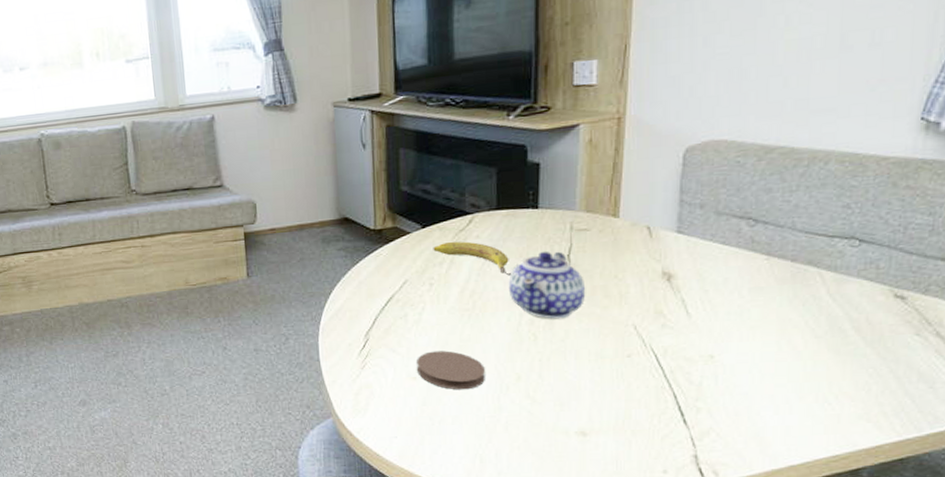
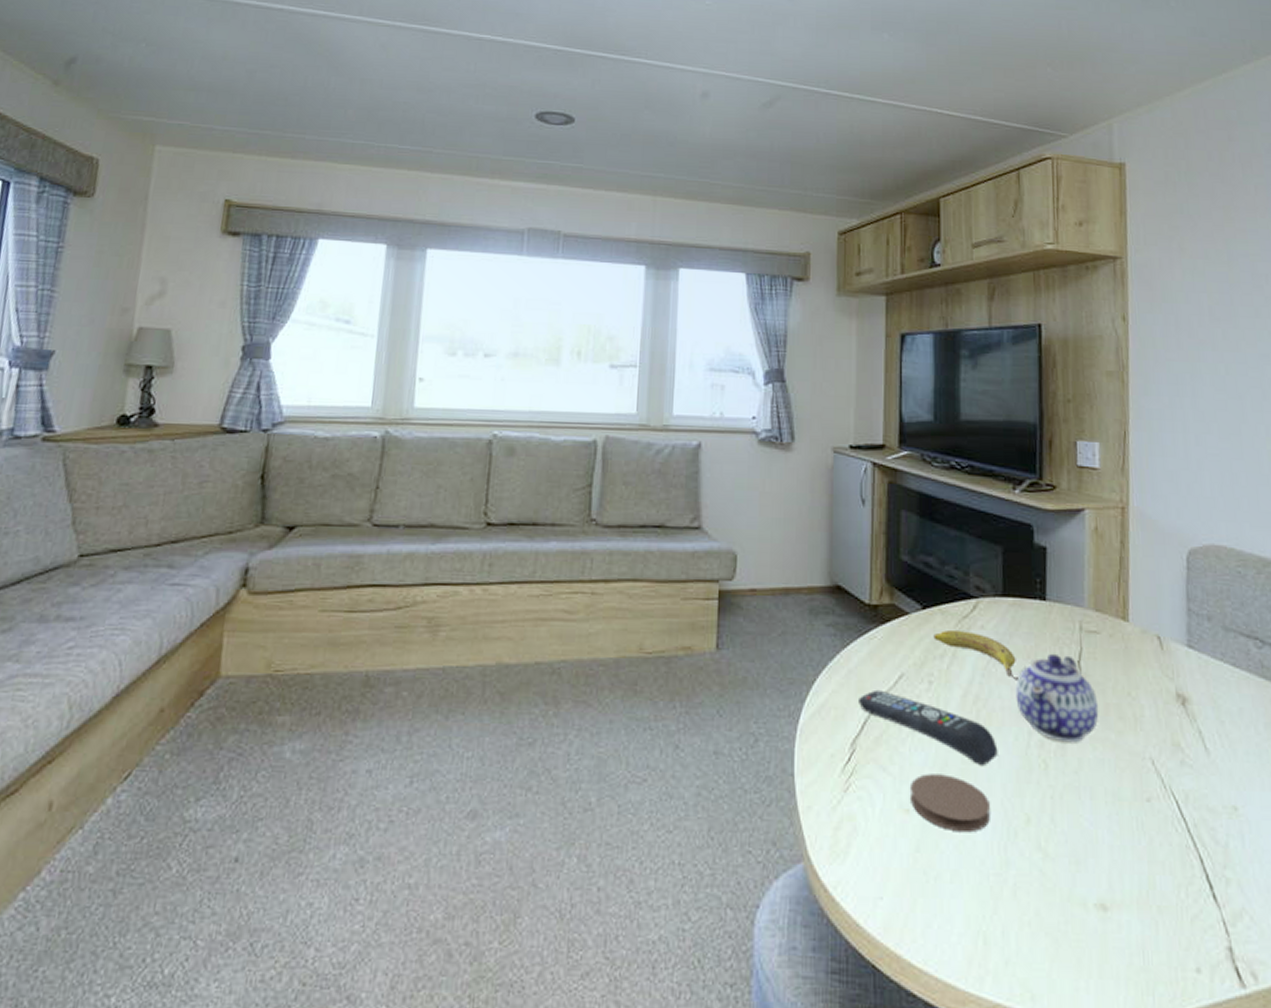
remote control: none [369,294,492,343] -> present [859,689,998,767]

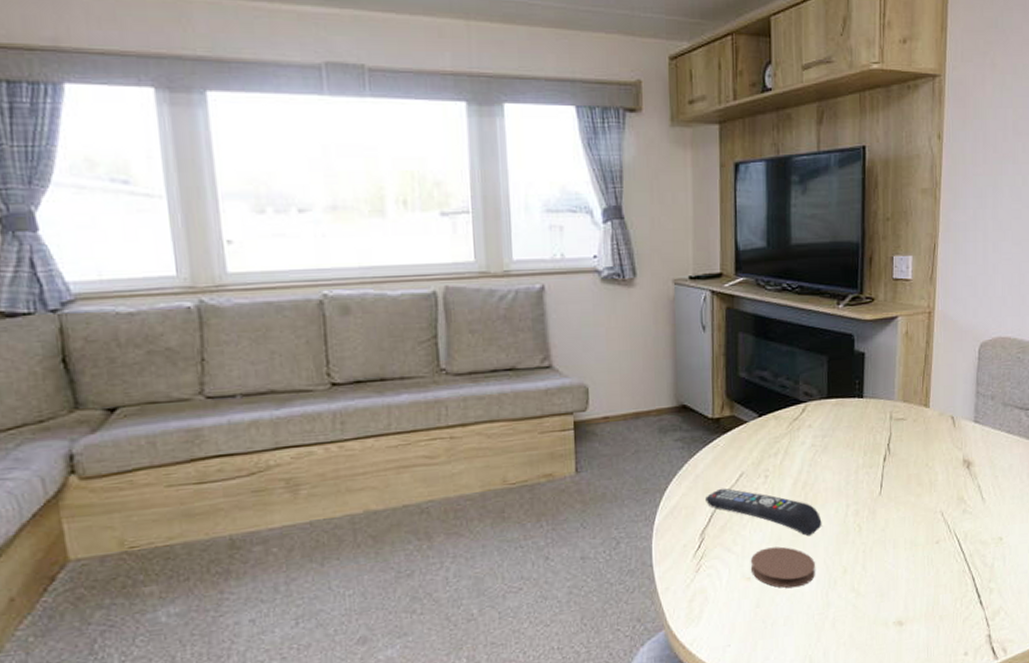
fruit: present [933,630,1020,681] -> none [768,431,840,466]
teapot: present [1015,653,1099,743] -> none [837,440,903,509]

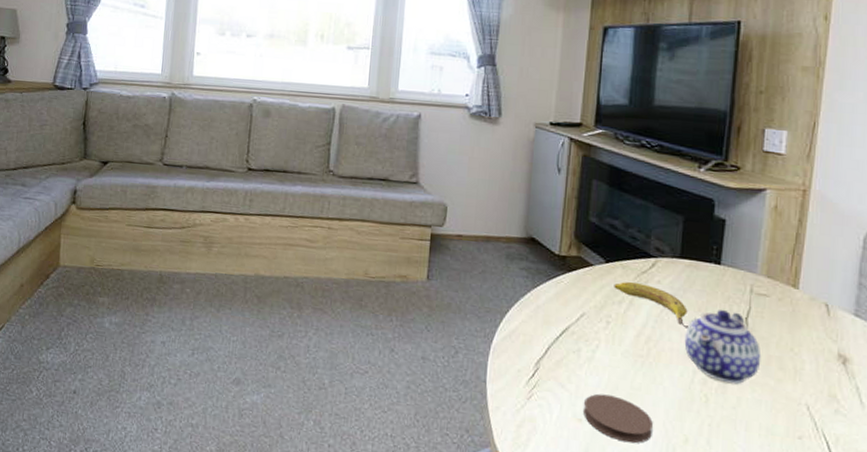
remote control: present [706,488,822,537] -> none [544,323,664,394]
fruit: none [768,431,840,466] -> present [614,282,690,329]
teapot: none [837,440,903,509] -> present [684,309,762,384]

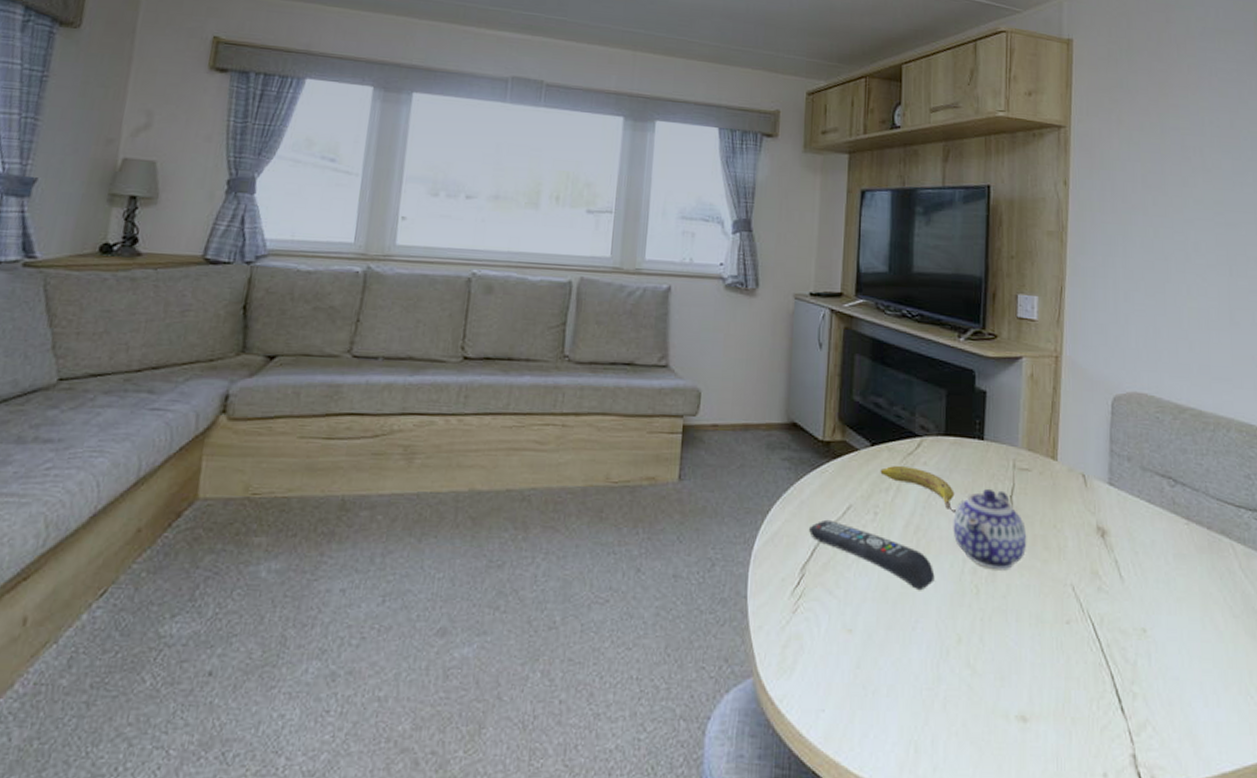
remote control: none [544,323,664,394] -> present [809,519,935,591]
coaster: present [582,393,653,444] -> none [852,597,925,651]

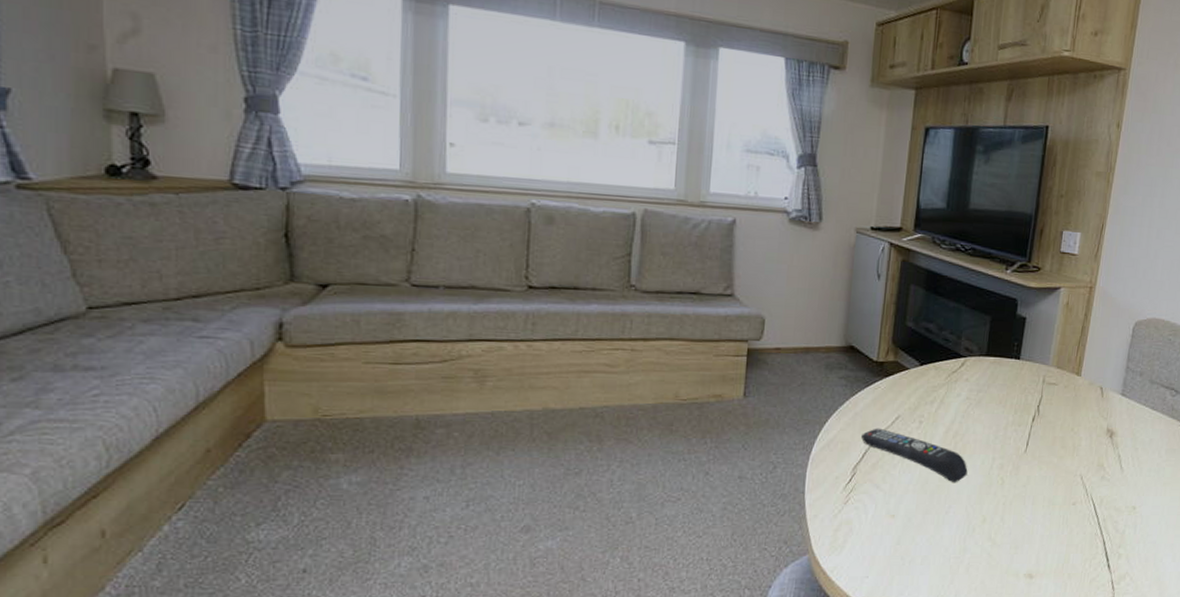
fruit: present [880,466,957,513] -> none [927,382,992,420]
teapot: present [953,488,1027,570] -> none [986,400,1049,465]

